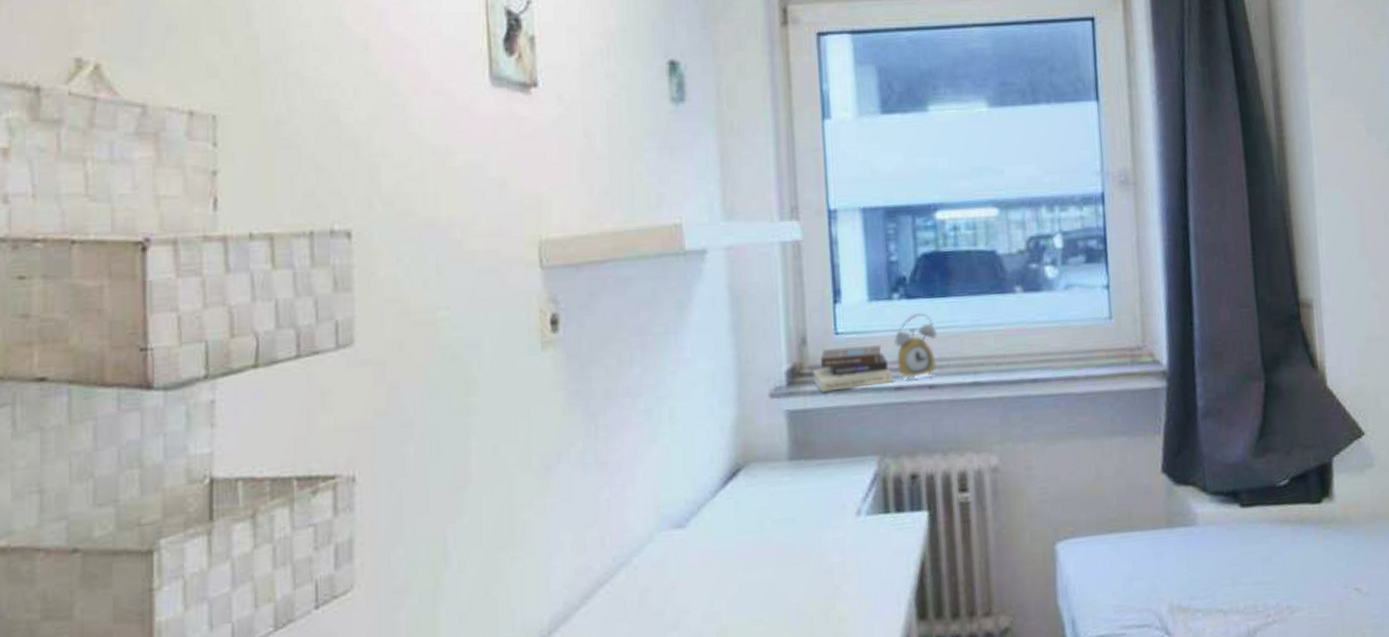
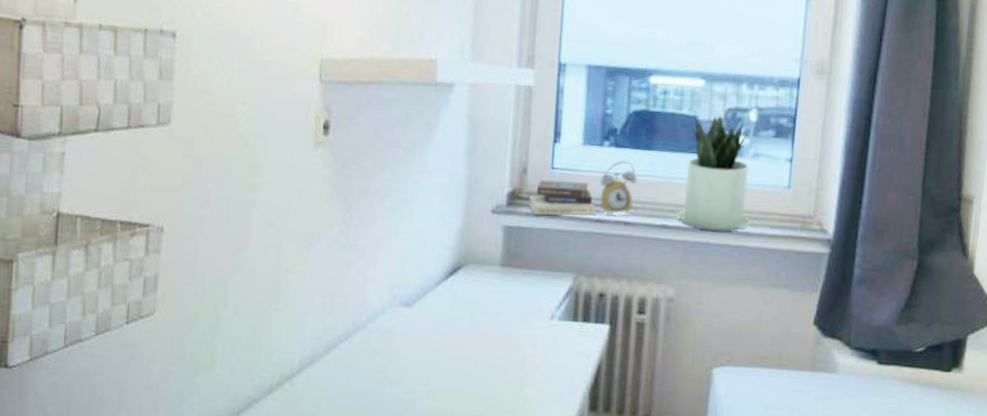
planter: none [989,246,1073,381] -> present [677,115,751,231]

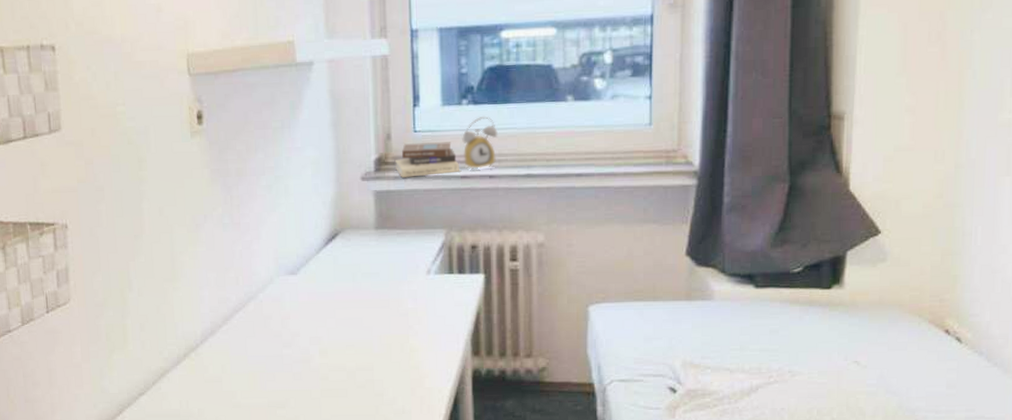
planter: present [677,115,751,231] -> none [540,61,614,175]

